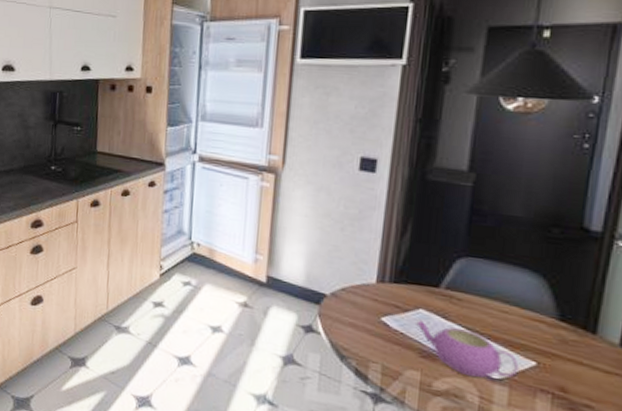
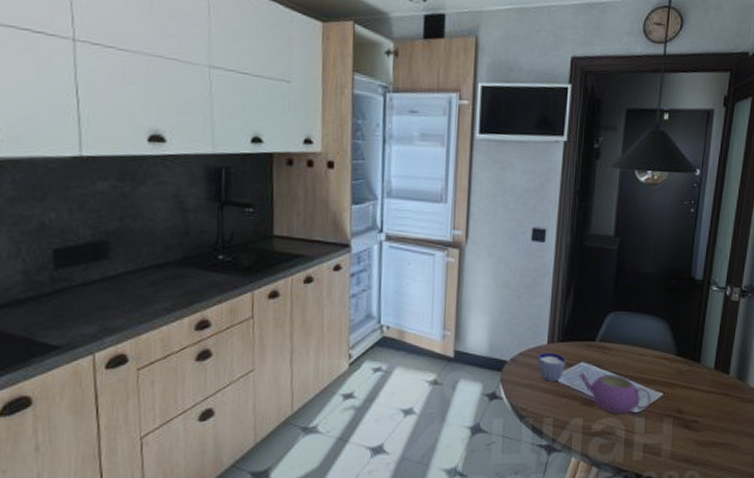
cup: none [364,291,400,326] -> present [538,352,566,381]

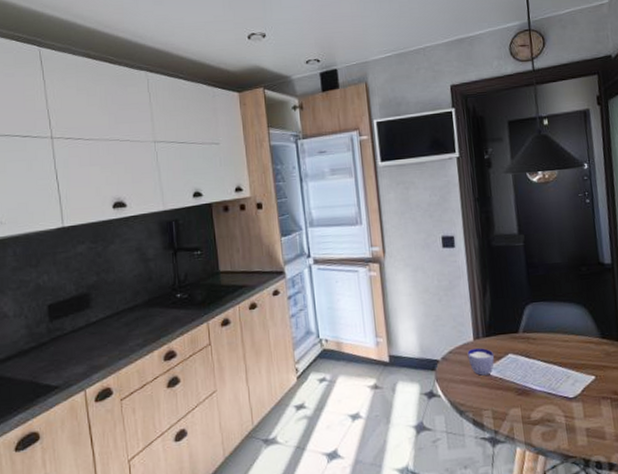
teapot: present [579,372,651,415] -> none [509,363,585,402]

